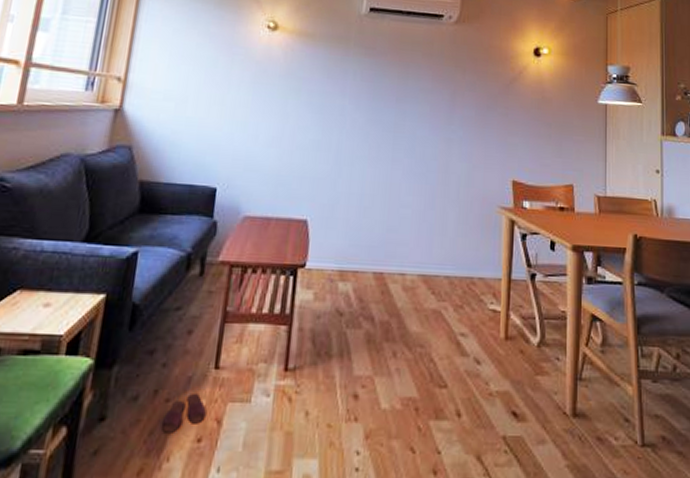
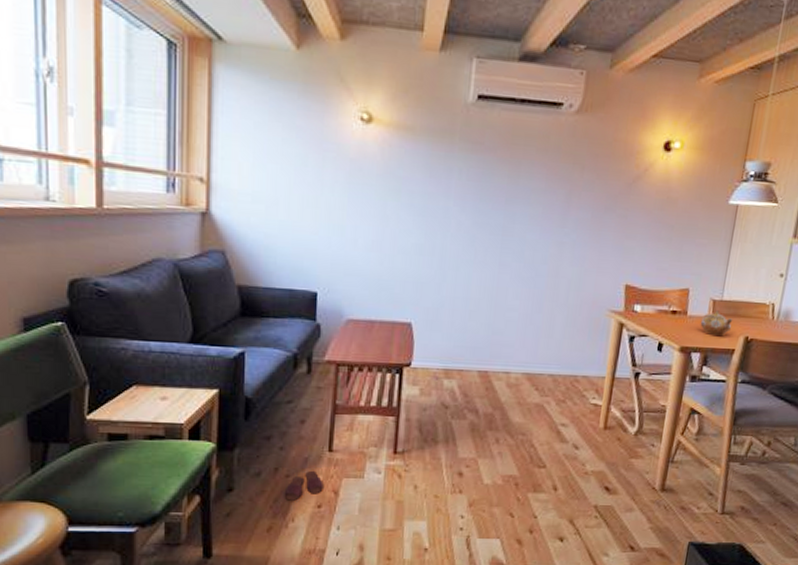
teapot: none [588,207,620,235] -> present [700,310,733,337]

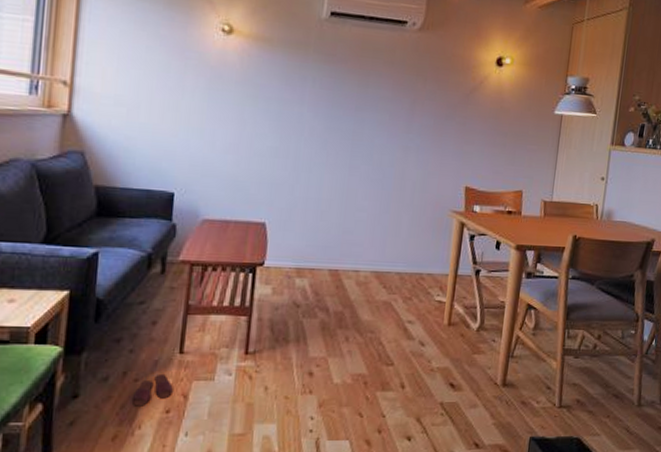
teapot: present [700,310,733,337] -> none [533,210,562,236]

